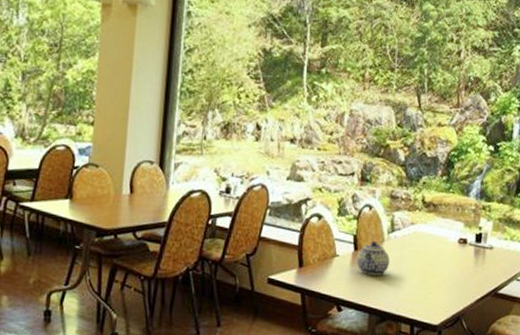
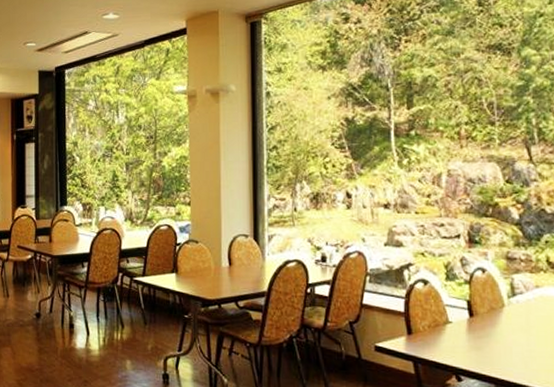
teapot: present [357,242,390,276] -> none [474,307,515,343]

